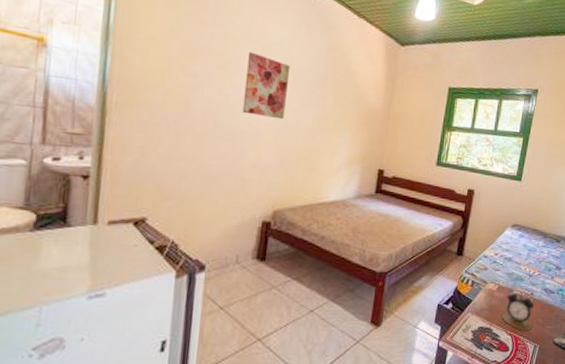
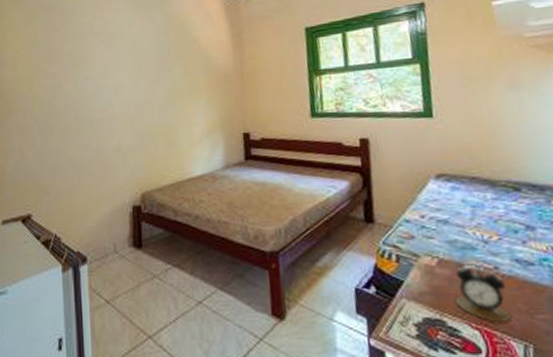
wall art: present [242,51,291,120] -> none [94,43,136,102]

